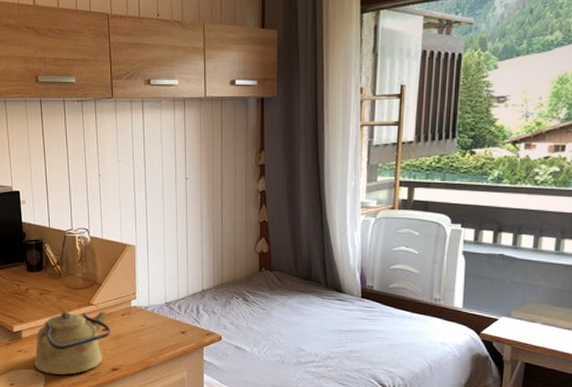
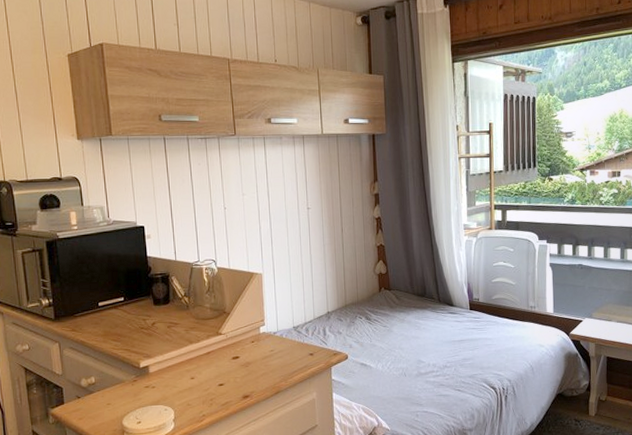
kettle: present [33,310,111,375] -> none [162,340,241,408]

